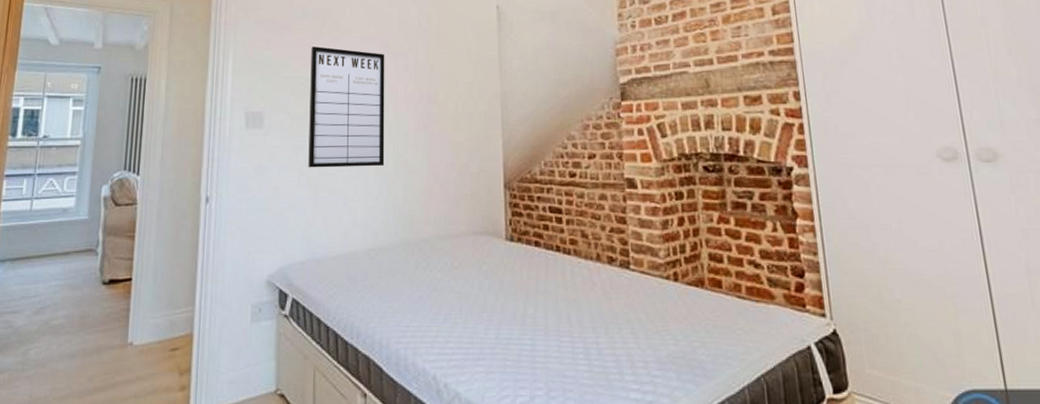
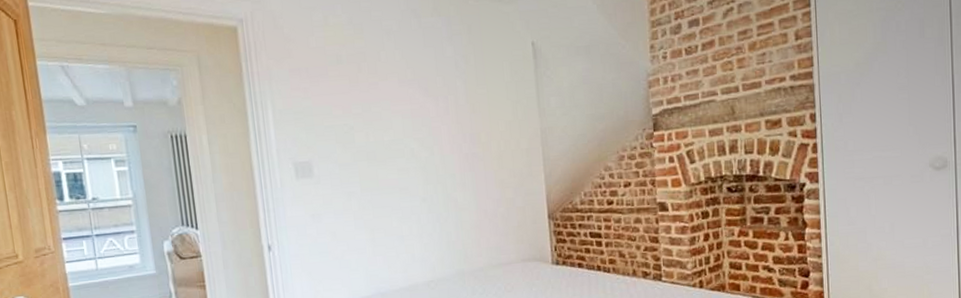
writing board: present [308,46,385,168] -> none [350,93,435,212]

